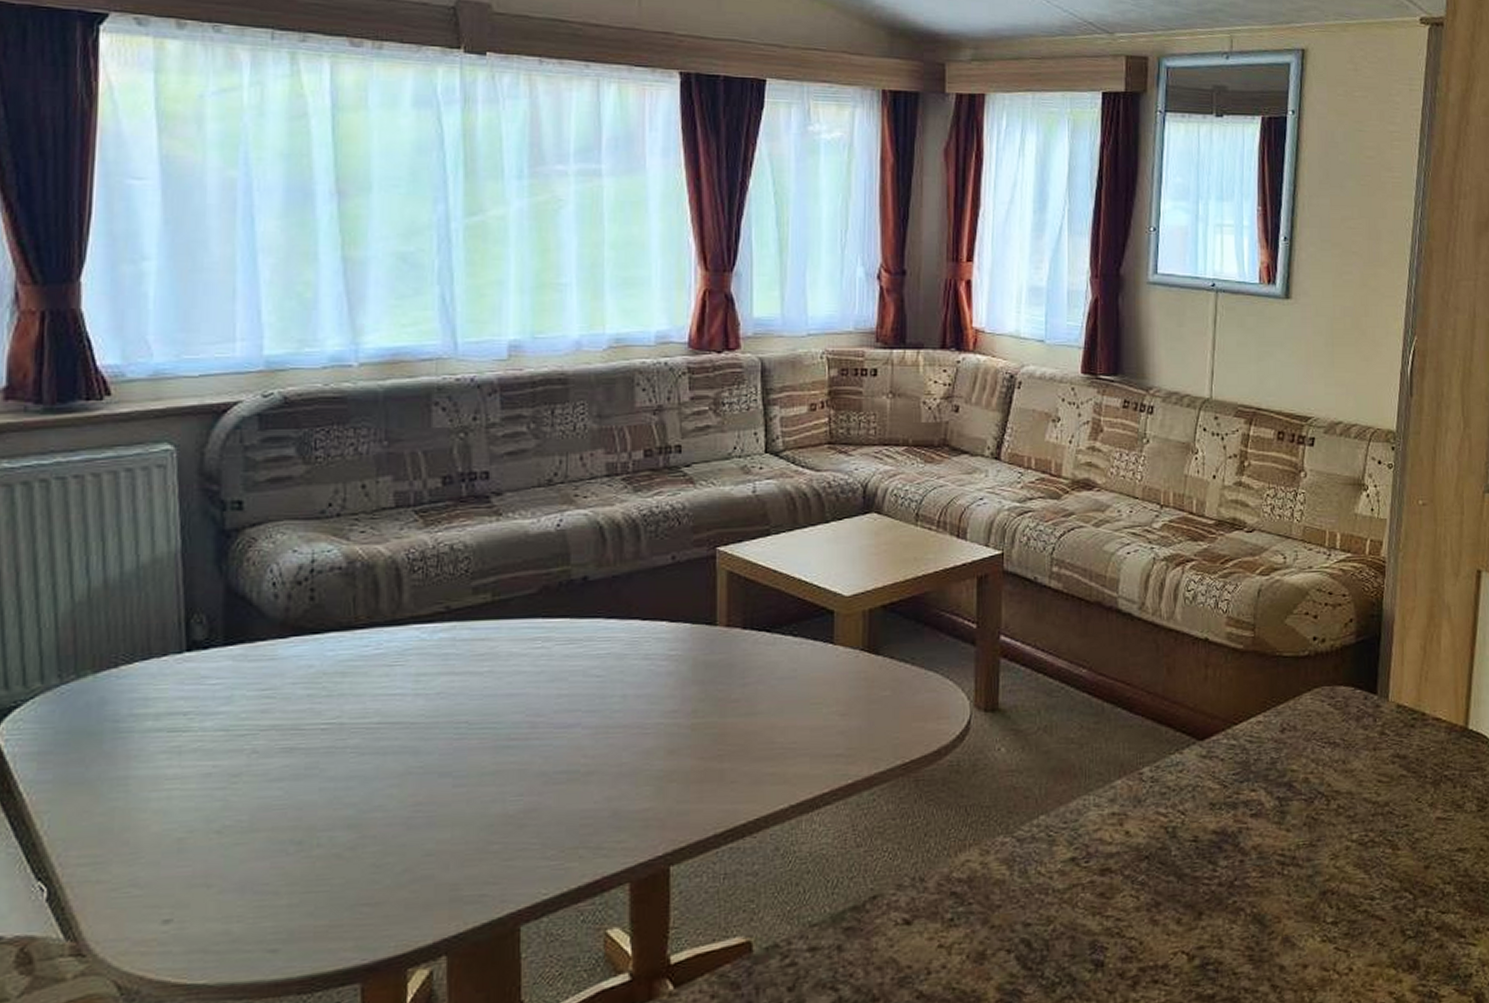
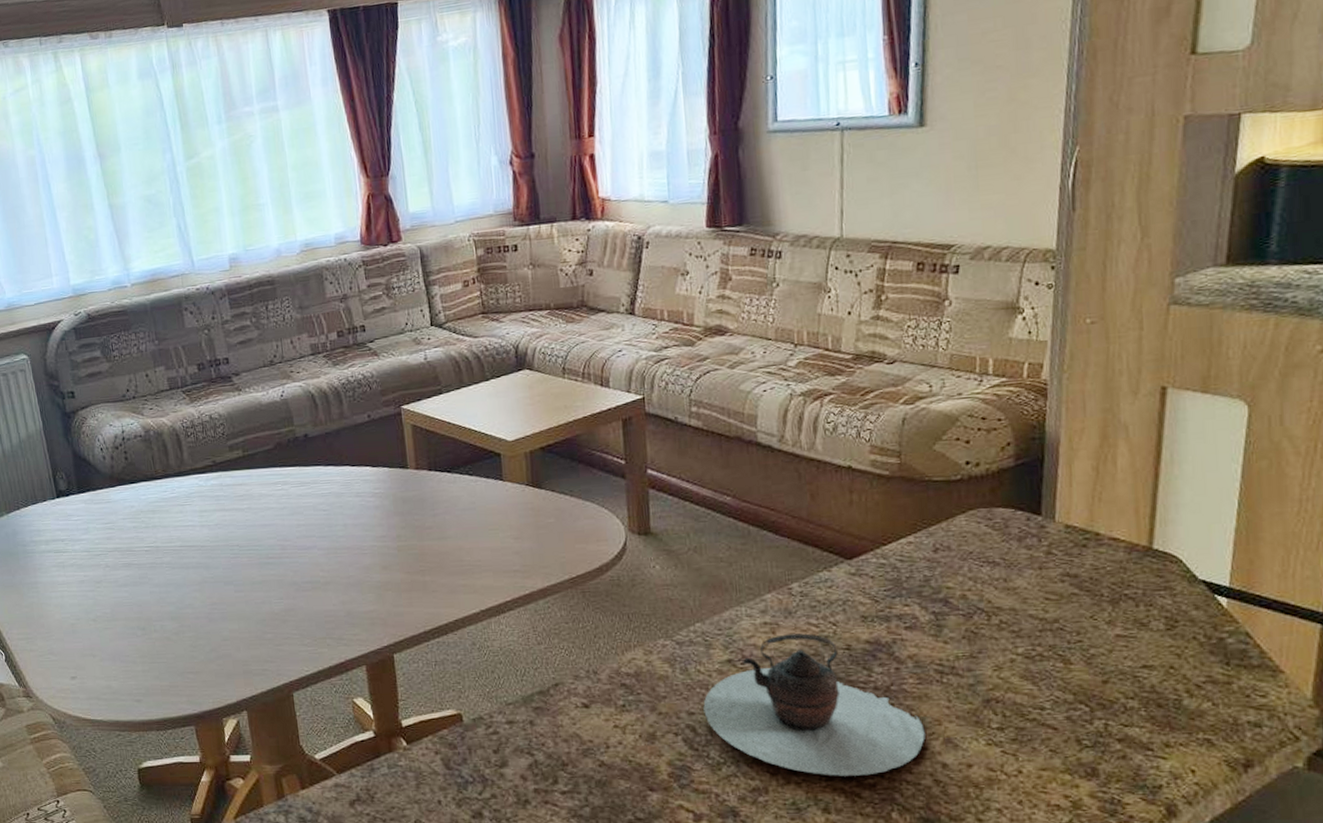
teapot: none [1041,824,1265,990] -> present [703,633,925,776]

